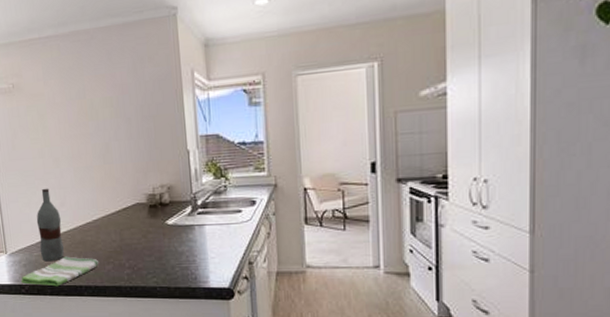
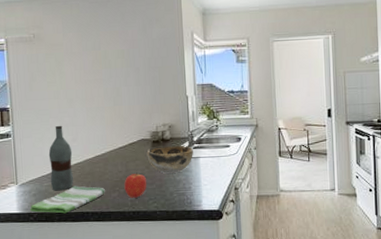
apple: none [119,242,144,271] -> present [124,172,146,198]
decorative bowl: none [143,210,197,244] -> present [147,145,193,174]

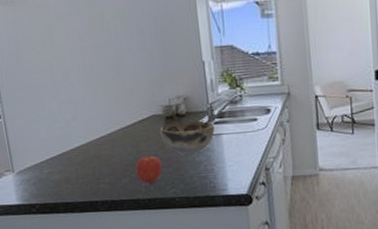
dish towel: present [29,186,105,214] -> none [30,172,115,204]
bottle: present [48,125,74,191] -> none [45,102,78,179]

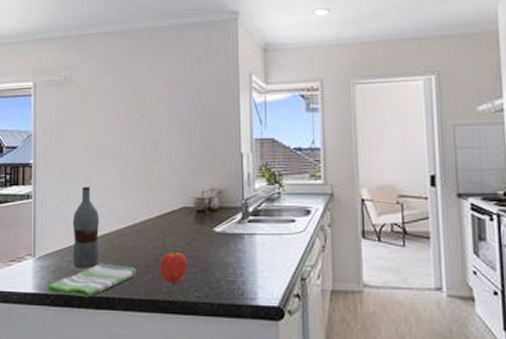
dish towel: none [30,172,115,204] -> present [46,263,136,298]
bottle: none [45,102,78,179] -> present [72,186,100,268]
decorative bowl: present [159,120,215,154] -> none [189,217,248,253]

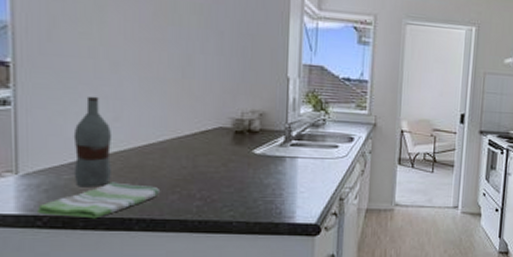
apple: present [160,250,187,283] -> none [189,170,221,203]

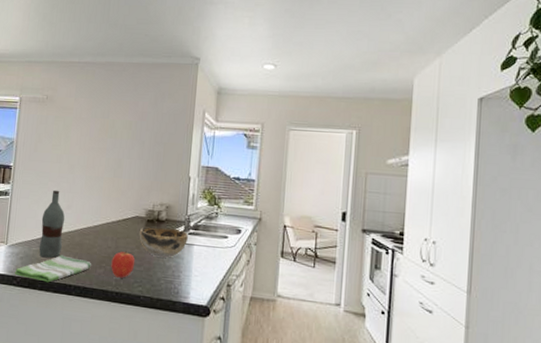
apple: none [189,170,221,203] -> present [111,251,135,278]
decorative bowl: none [225,138,290,175] -> present [139,226,188,258]

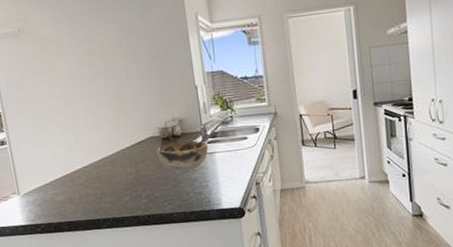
dish towel: present [14,255,91,283] -> none [35,191,116,223]
bottle: present [38,190,65,258] -> none [49,127,81,199]
apple: present [111,251,135,278] -> none [135,173,160,201]

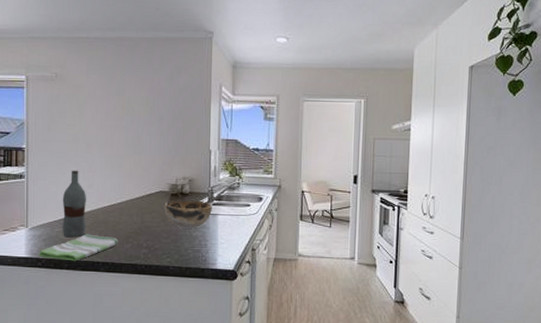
dish towel: none [35,191,116,223] -> present [38,234,118,262]
bottle: none [49,127,81,199] -> present [62,170,87,238]

